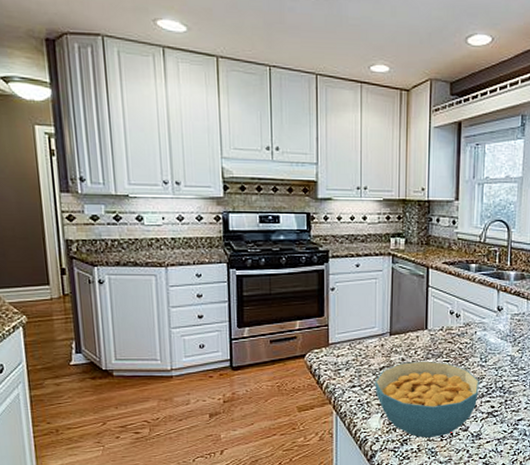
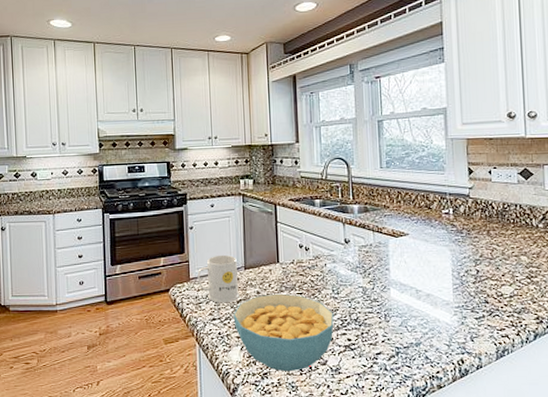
mug: none [337,319,383,370] -> present [197,254,240,303]

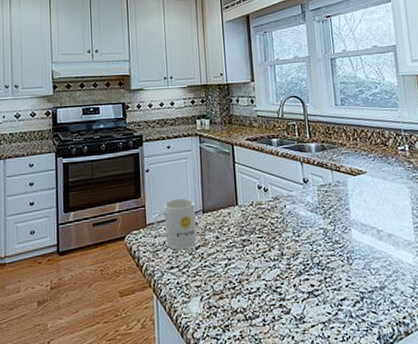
cereal bowl: present [233,293,334,372] -> none [192,238,296,323]

